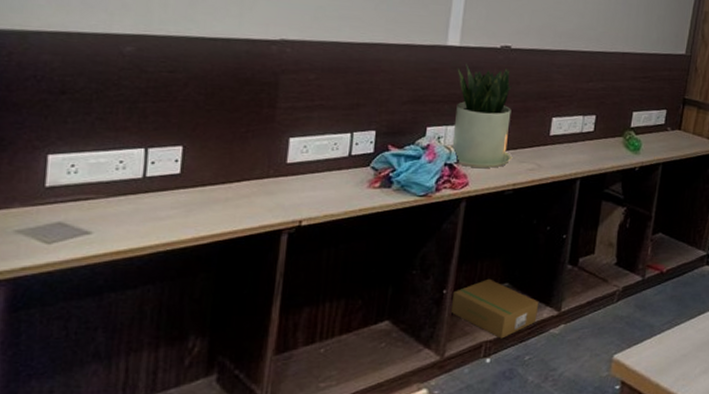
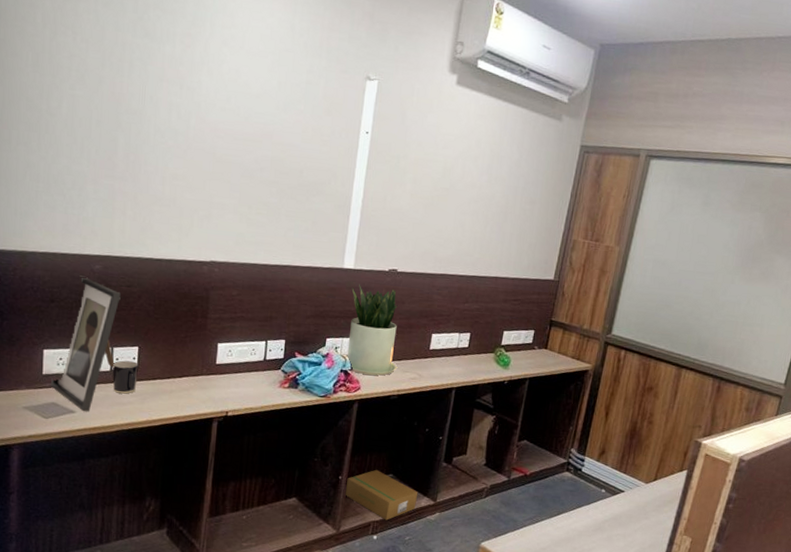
picture frame: none [56,60,160,232] -> present [50,275,121,412]
mug: none [145,164,182,206] -> present [112,360,138,394]

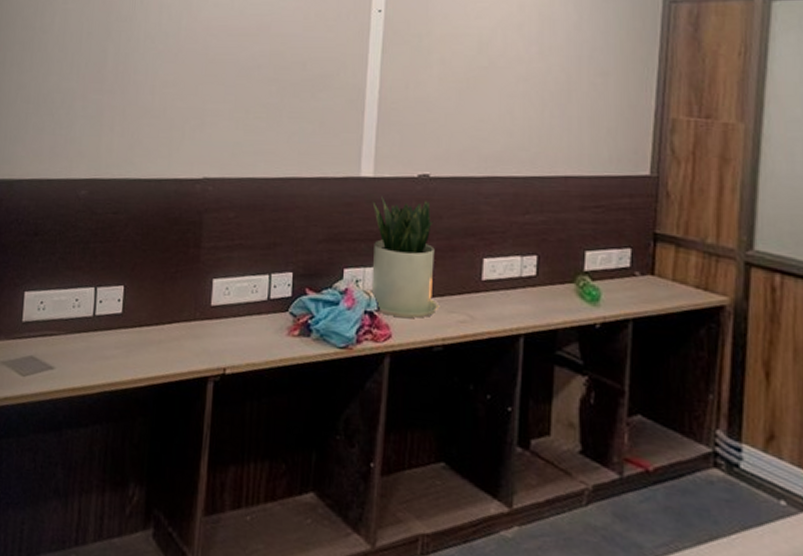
picture frame: present [50,275,121,412] -> none [29,203,107,369]
mug: present [112,360,138,394] -> none [94,303,124,345]
box: present [345,469,418,521] -> none [380,454,484,534]

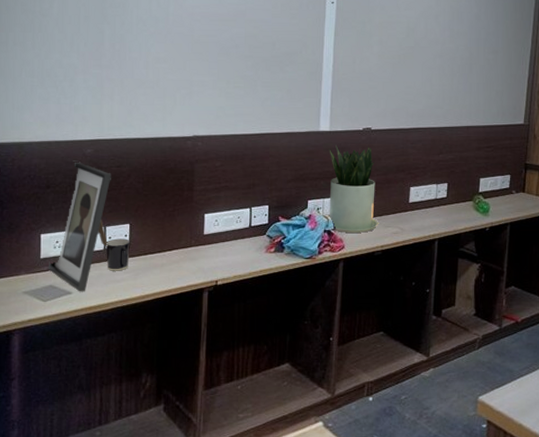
picture frame: none [29,203,107,369] -> present [48,160,111,292]
mug: none [94,303,124,345] -> present [105,238,130,271]

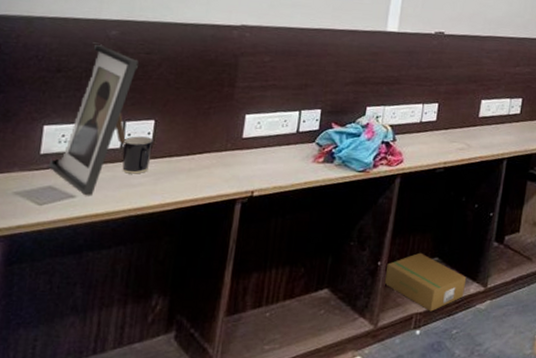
planter: present [328,145,378,233] -> none [387,47,445,147]
box: none [337,328,410,380] -> present [384,252,467,312]

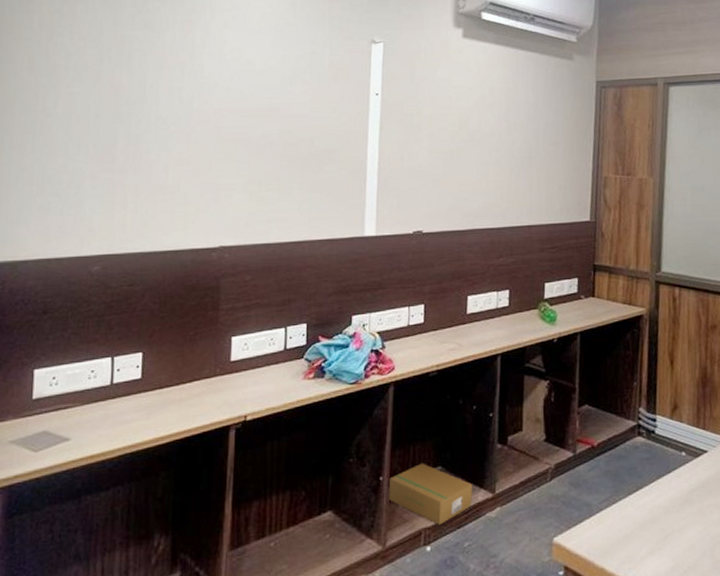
picture frame: present [48,42,139,196] -> none [41,280,122,438]
mug: present [122,136,154,174] -> none [112,370,143,410]

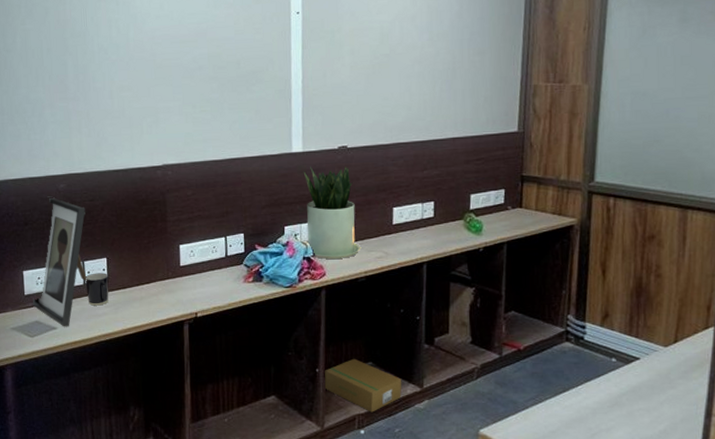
picture frame: none [41,280,122,438] -> present [32,196,88,327]
mug: none [112,370,143,410] -> present [85,273,109,306]
planter: none [375,251,433,351] -> present [303,166,360,259]

